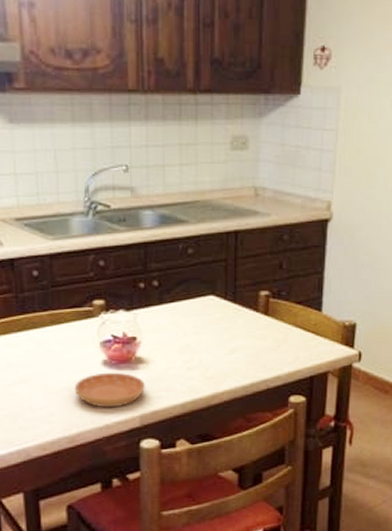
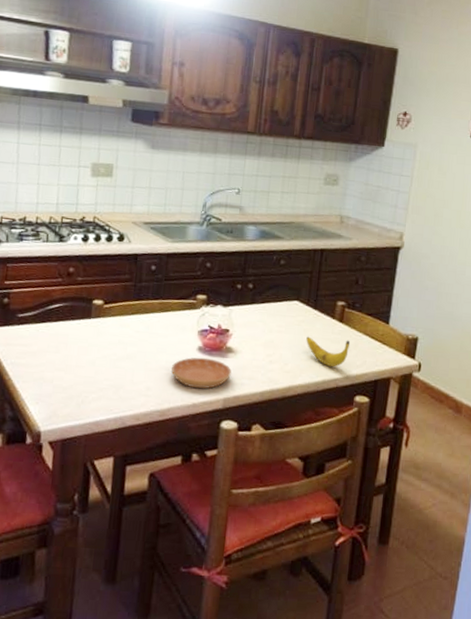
banana: none [228,334,279,367] -> present [306,336,351,367]

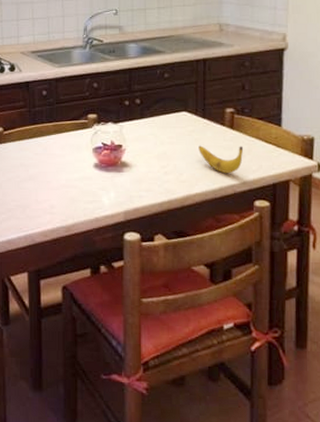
saucer: present [171,357,231,389] -> none [71,173,129,204]

